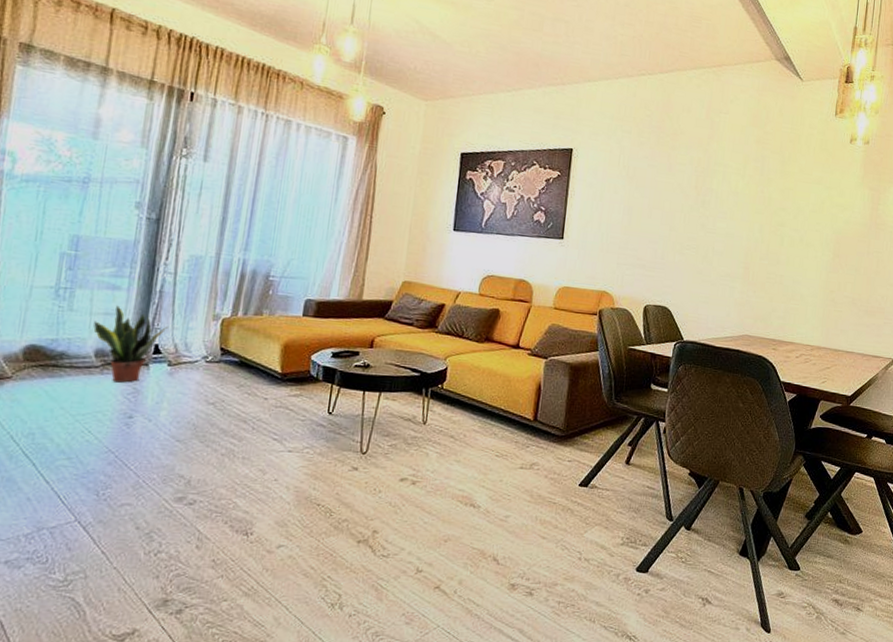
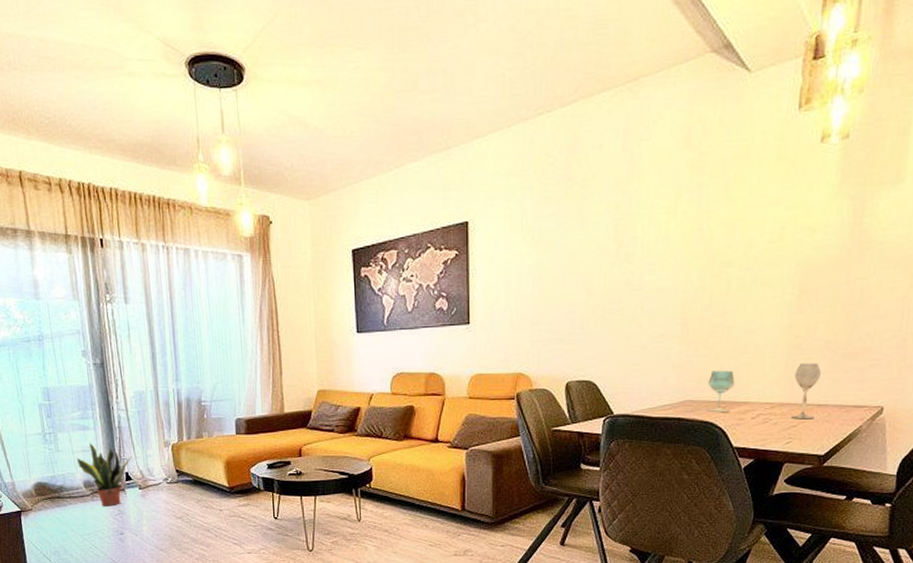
wine glass: none [761,311,784,350] -> present [708,370,735,413]
wineglass: none [826,314,850,364] -> present [792,363,822,420]

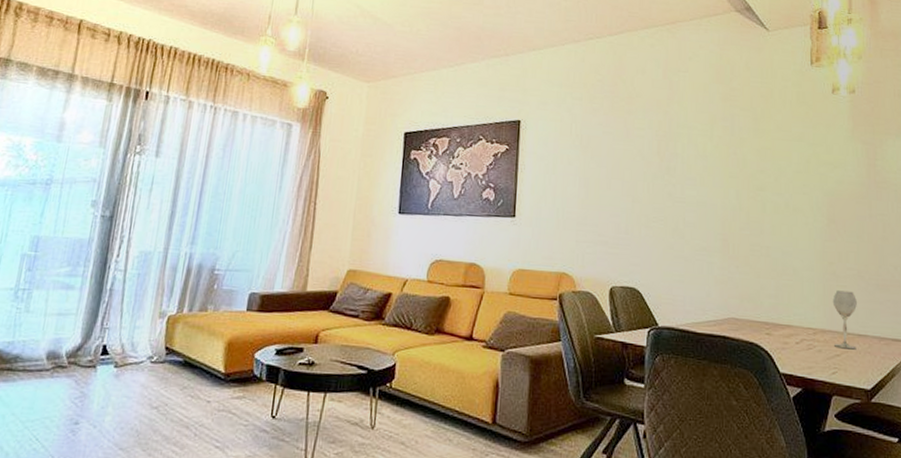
potted plant: present [77,443,132,507] -> none [46,305,116,387]
wine glass: present [708,370,735,413] -> none [751,290,777,335]

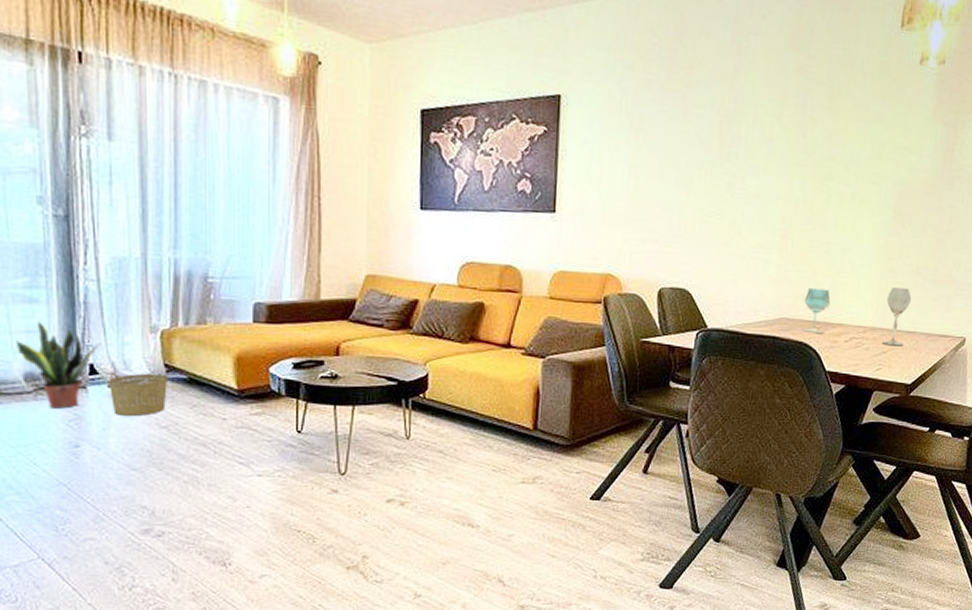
potted plant: none [46,305,116,387] -> present [16,321,101,409]
basket: none [114,353,167,397] -> present [109,372,169,417]
wine glass: none [751,290,777,335] -> present [803,288,831,334]

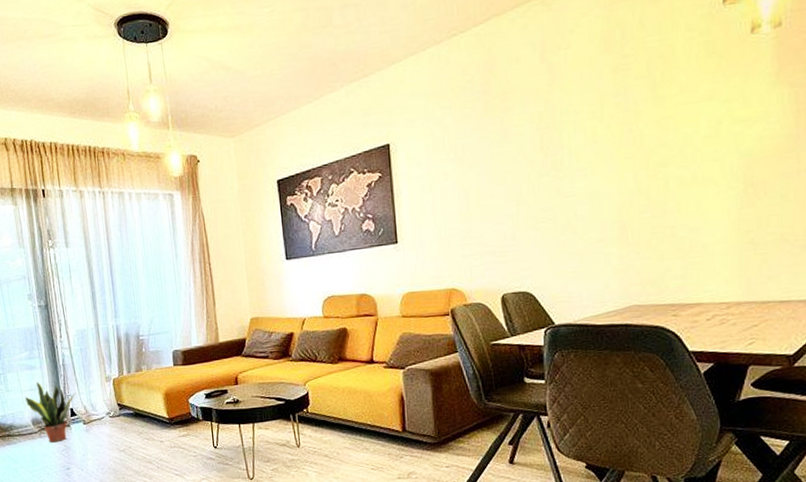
basket: present [109,372,169,417] -> none [83,411,122,445]
wine glass: present [803,288,831,334] -> none [654,271,684,317]
wineglass: present [882,287,912,347] -> none [749,257,781,318]

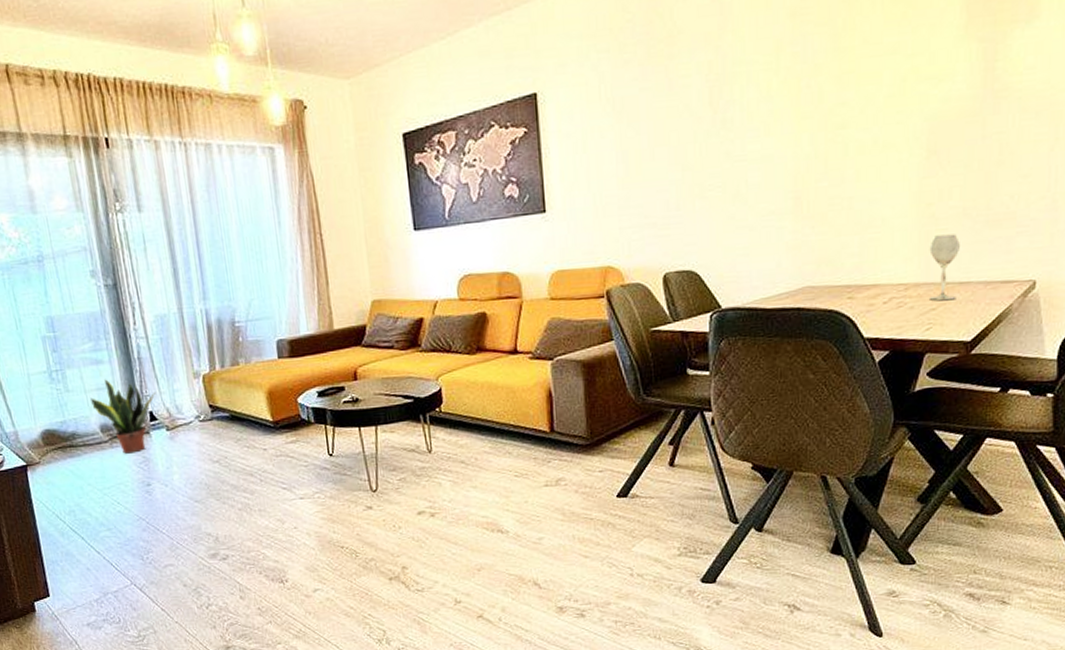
wineglass: none [749,257,781,318] -> present [929,234,961,301]

